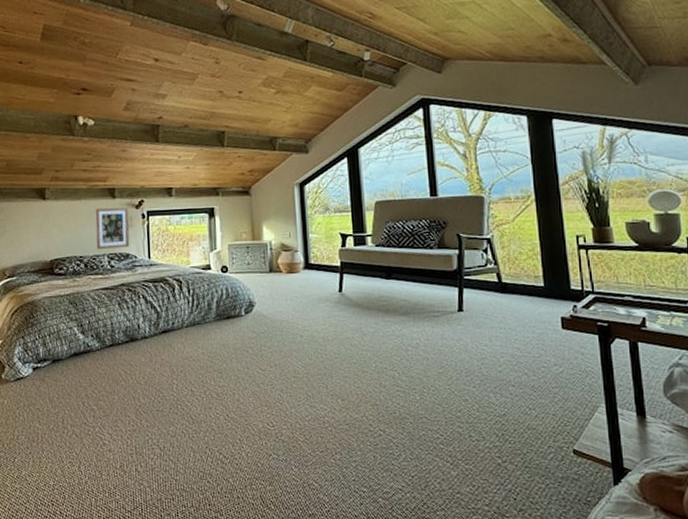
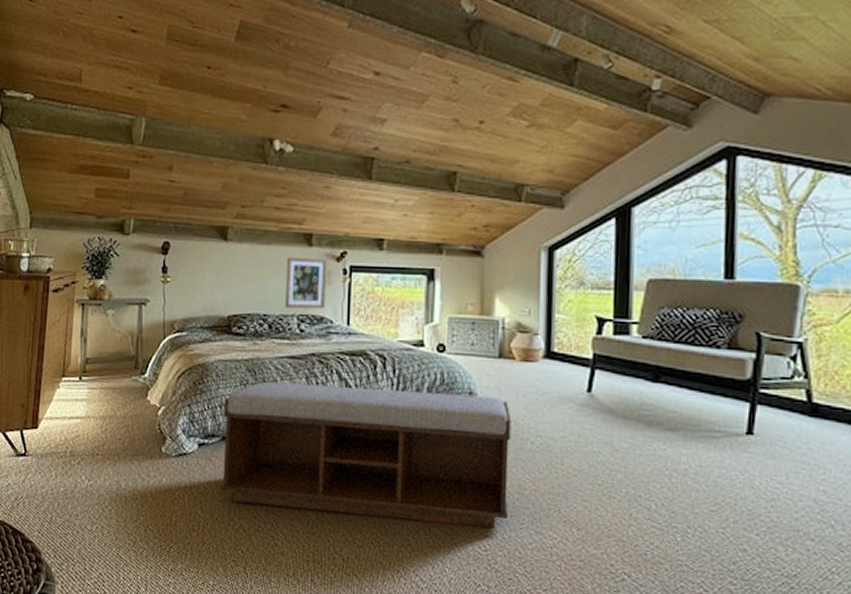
bench: none [52,303,288,412] -> present [220,381,511,528]

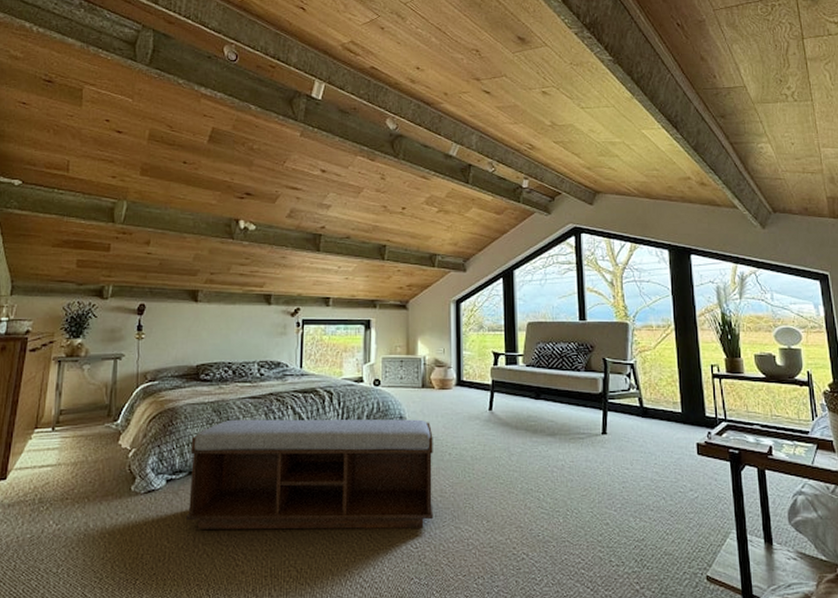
wall art: present [285,258,326,309] -> none [248,315,283,356]

